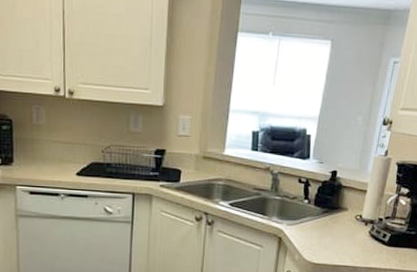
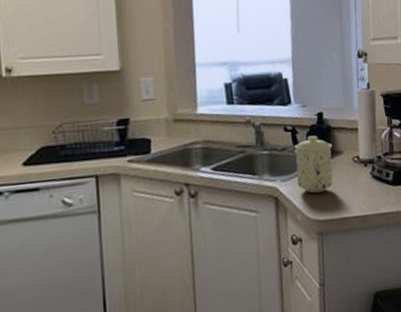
mug: none [300,190,340,241] -> present [294,135,333,193]

